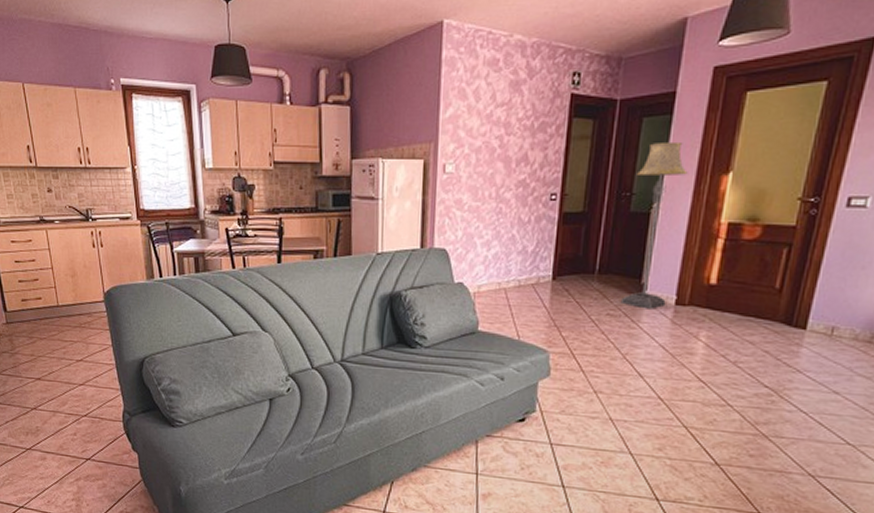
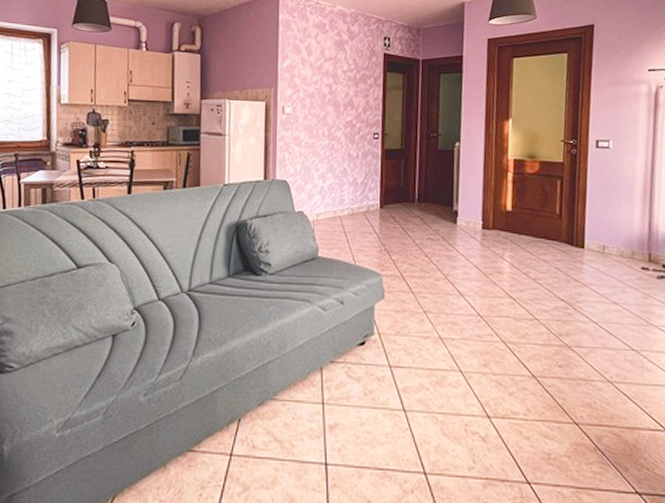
floor lamp: present [620,141,688,309] -> none [438,93,479,233]

